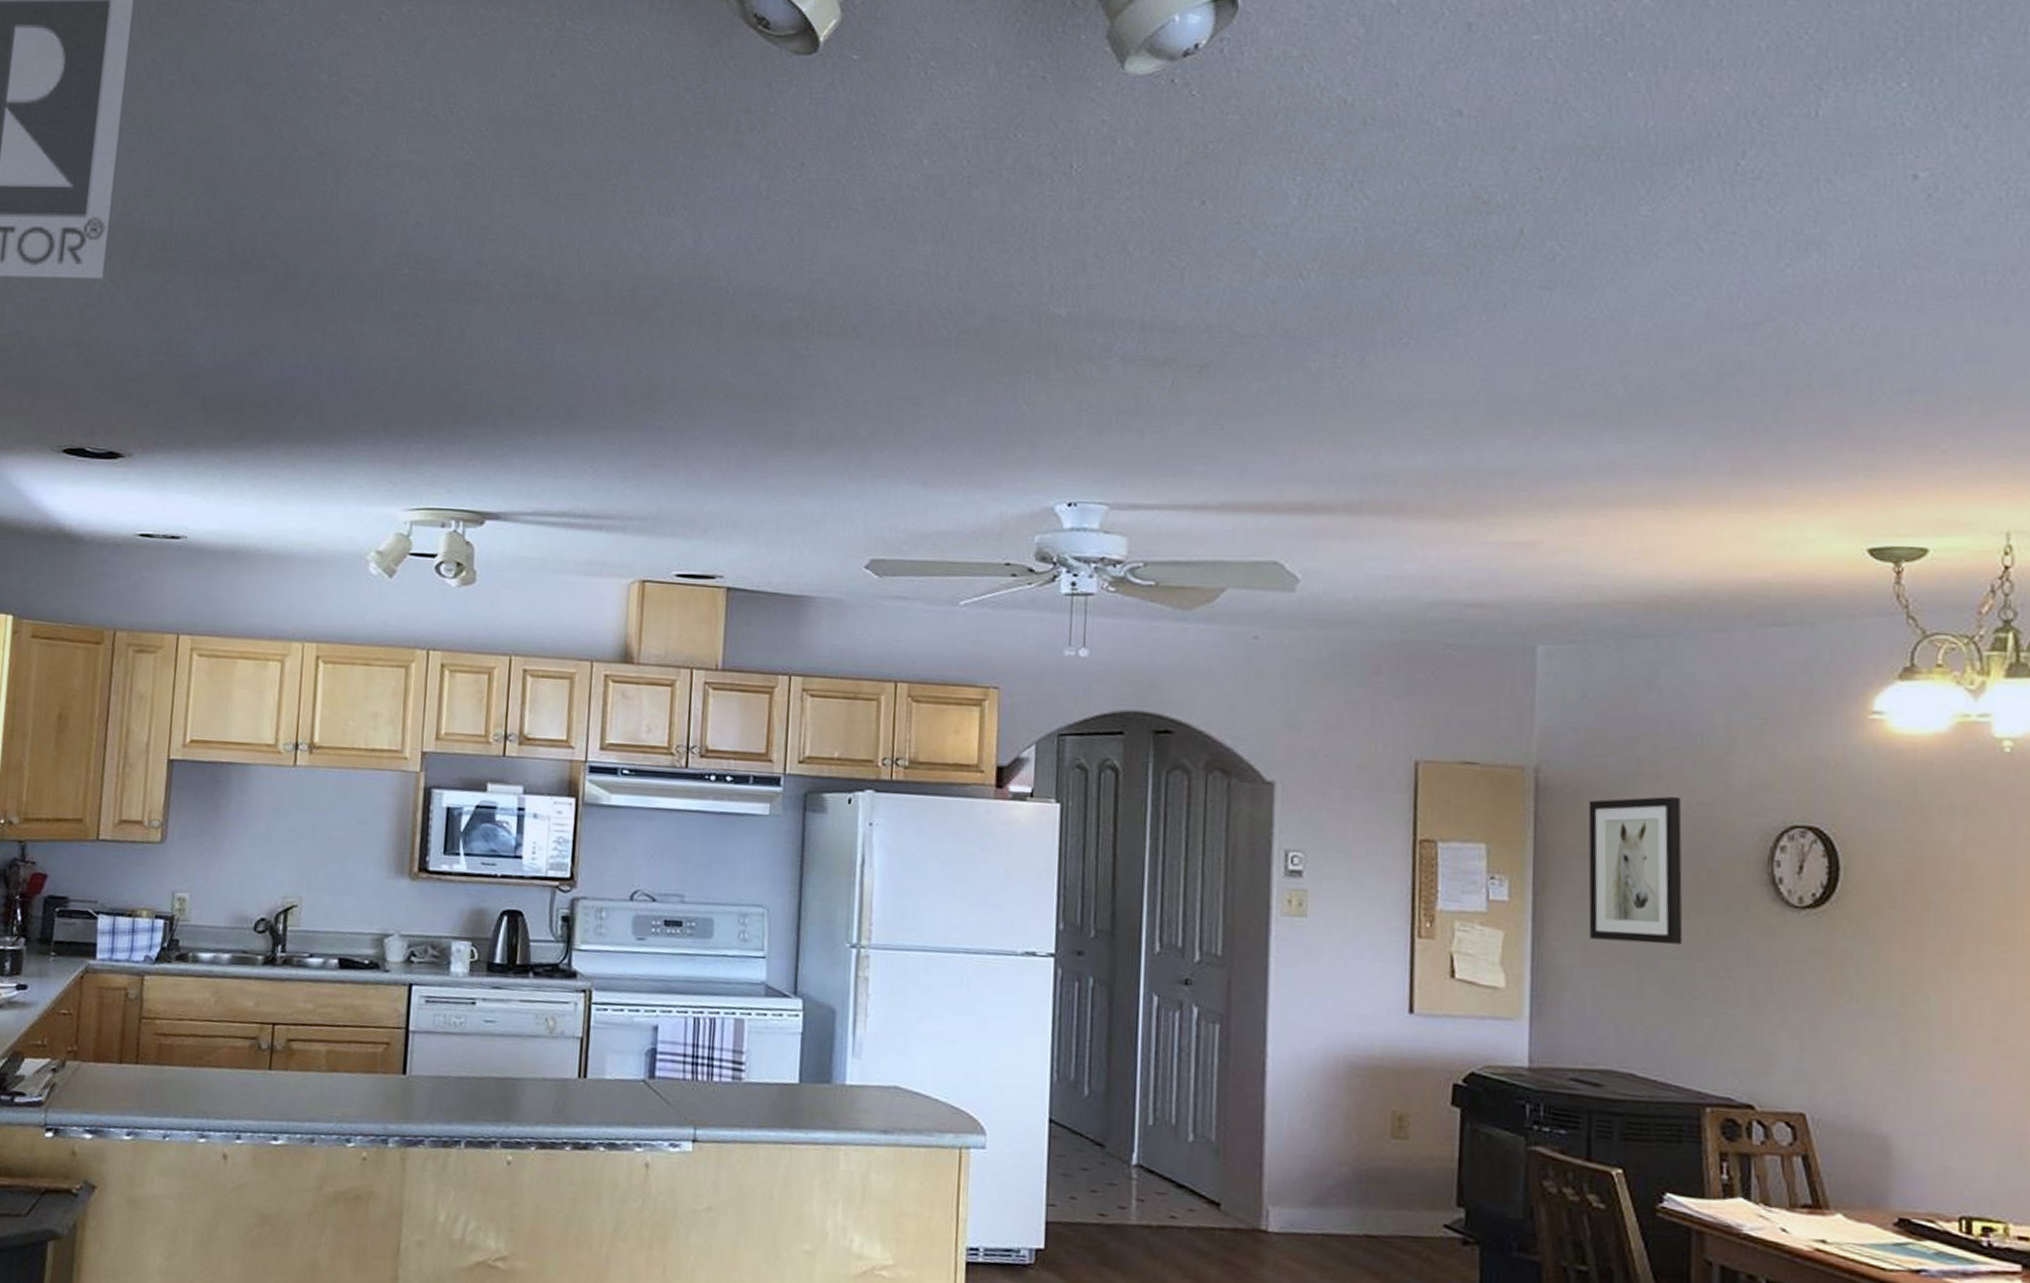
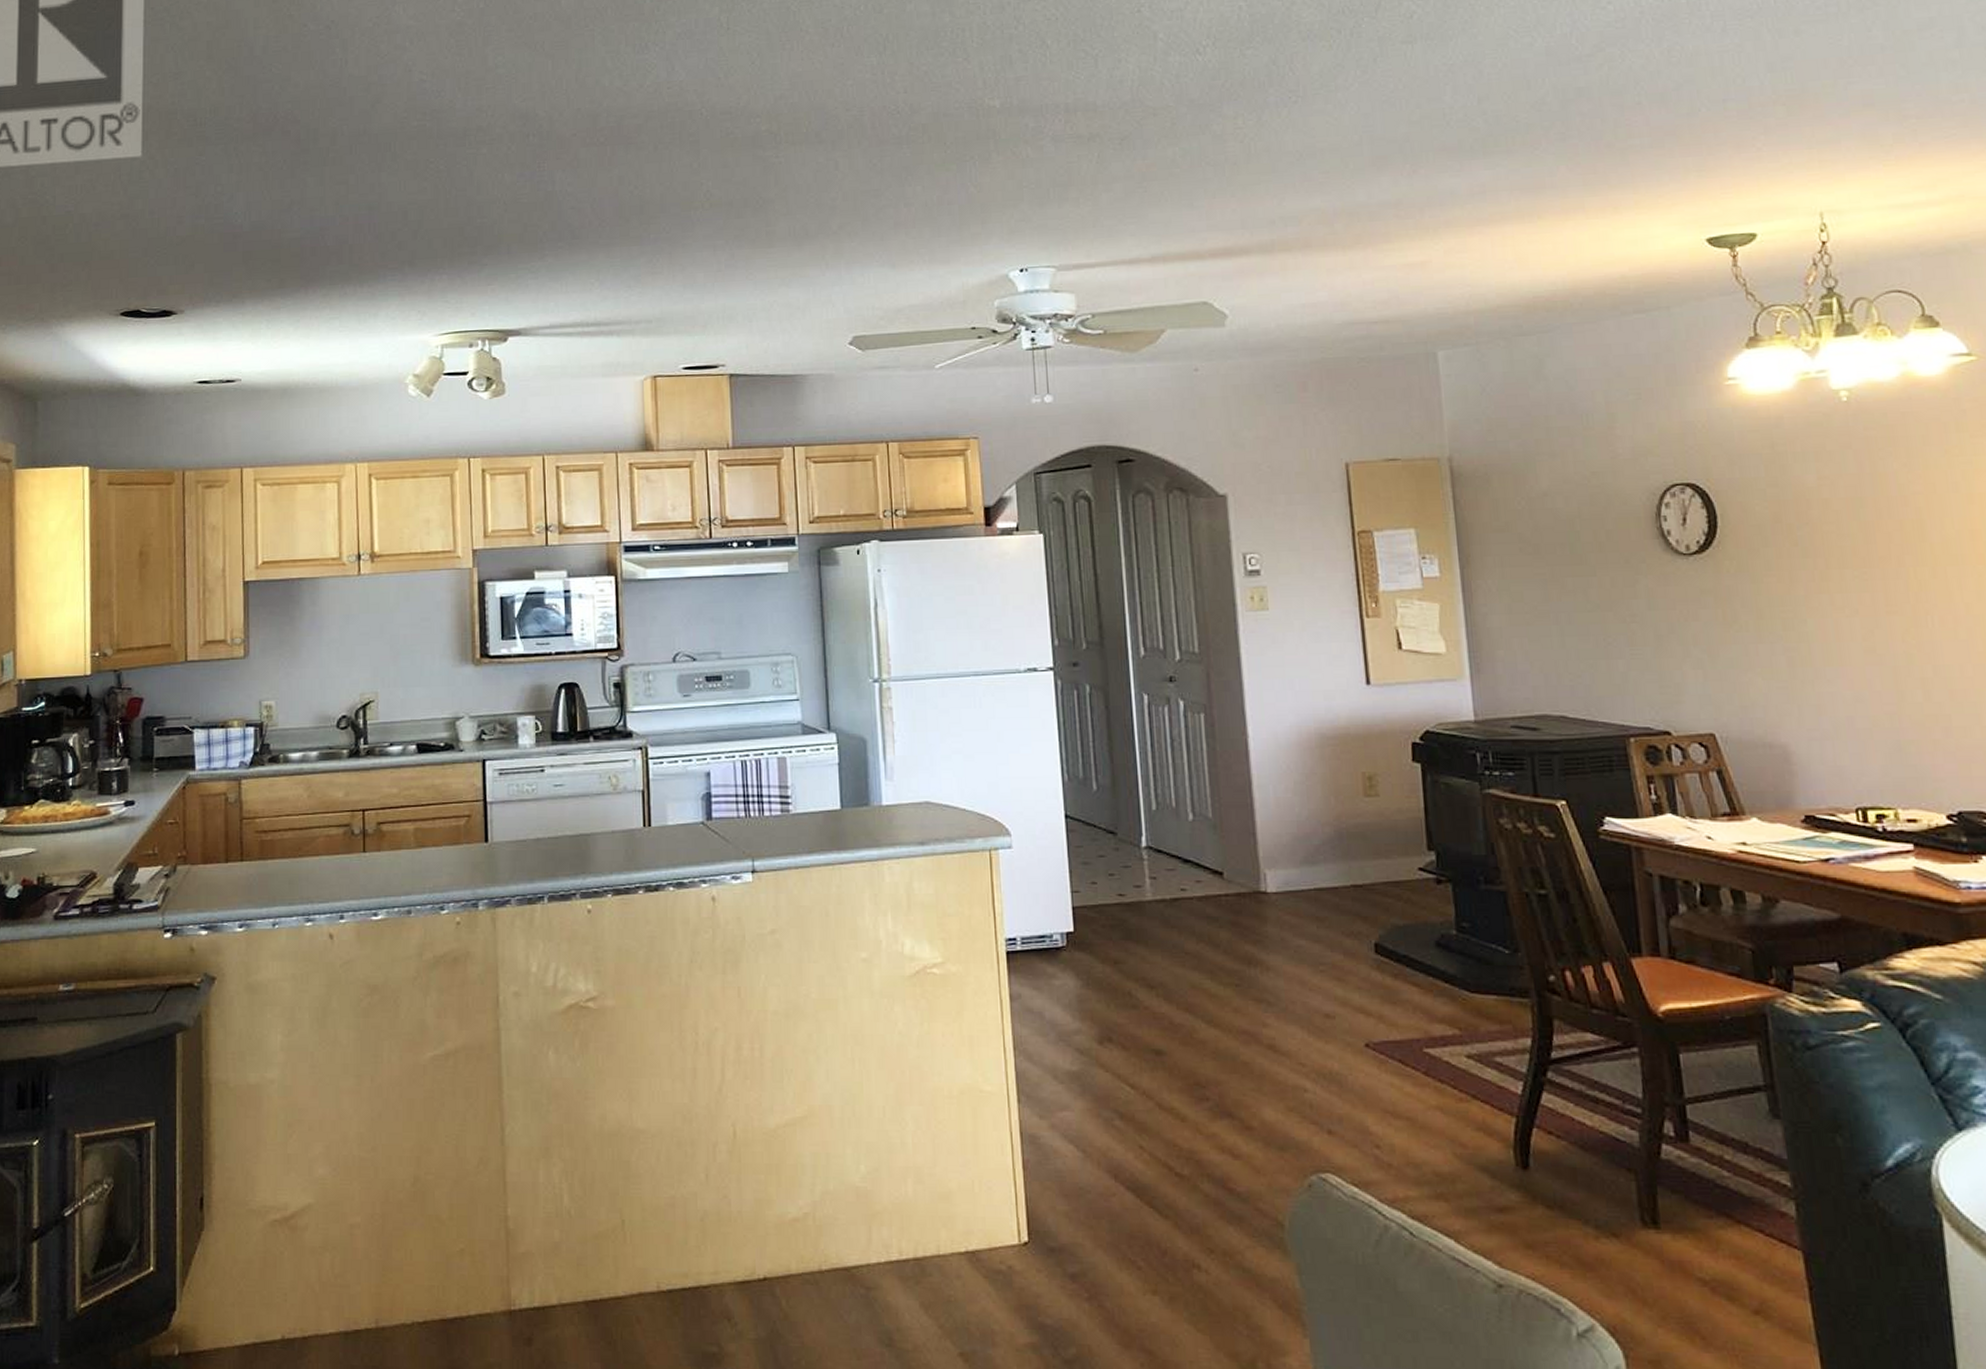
wall art: present [1588,796,1683,945] -> none [1498,469,1593,601]

